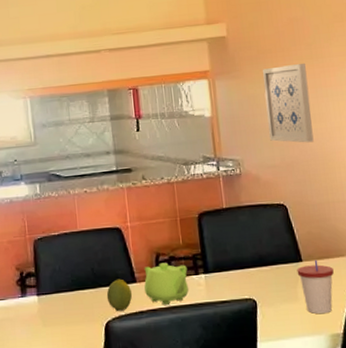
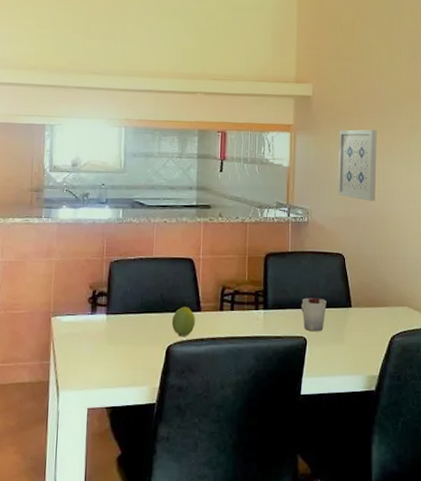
teapot: present [144,262,188,305] -> none [208,295,249,335]
cup: none [245,254,274,292] -> present [301,297,327,332]
cup: present [297,260,334,314] -> none [346,307,377,357]

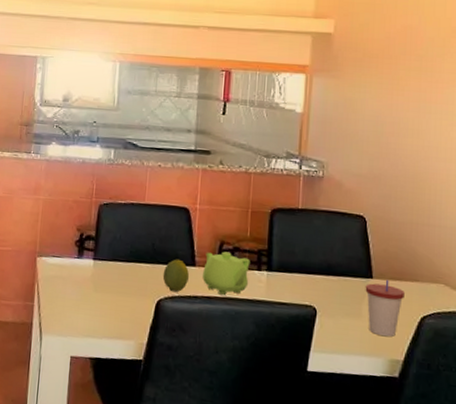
teapot: none [208,295,249,335] -> present [203,251,250,295]
cup: present [301,297,327,332] -> none [312,262,342,303]
wall art: present [337,129,377,201] -> none [359,73,412,158]
cup: none [346,307,377,357] -> present [365,279,405,337]

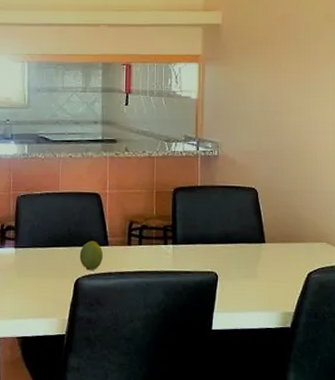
teapot: present [203,251,250,295] -> none [116,230,157,269]
cup: present [365,279,405,337] -> none [259,243,293,293]

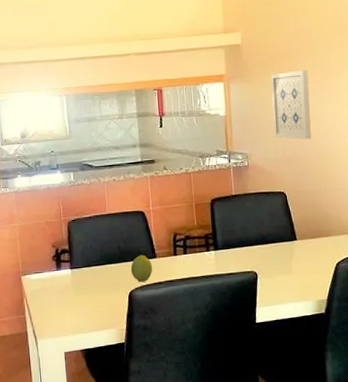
wall art: none [249,57,292,134] -> present [270,69,312,140]

